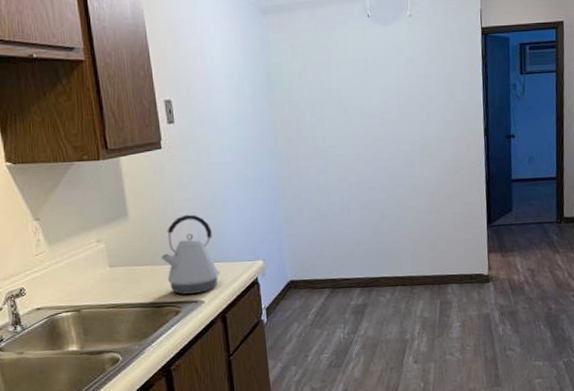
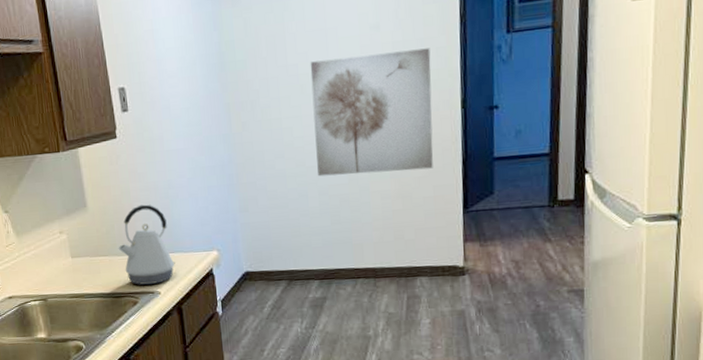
wall art: none [352,82,461,192] -> present [310,48,433,177]

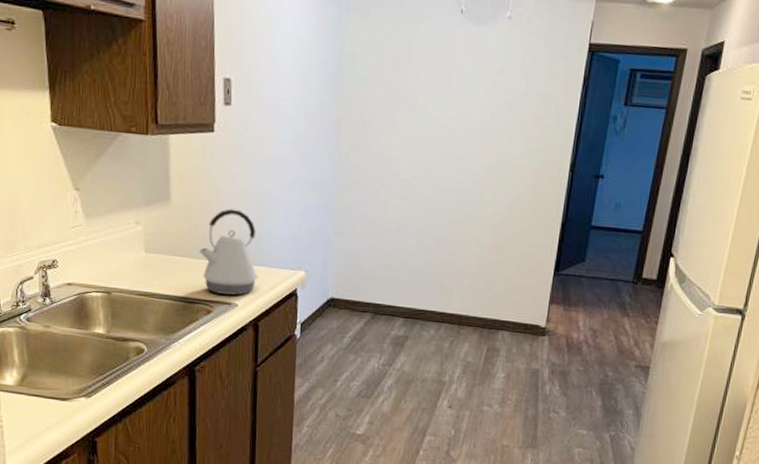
wall art: present [310,48,433,177] -> none [420,93,550,226]

